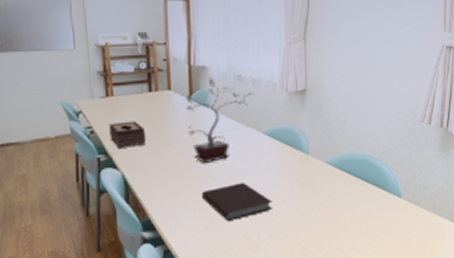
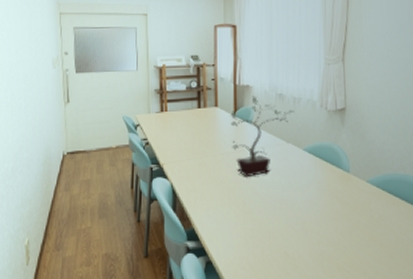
tissue box: present [109,121,147,150] -> none [162,134,194,160]
notebook: present [202,182,273,221] -> none [244,197,314,236]

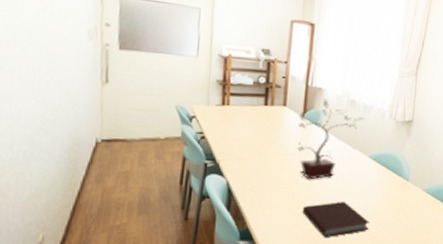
notebook: none [244,197,314,236] -> present [303,201,371,237]

